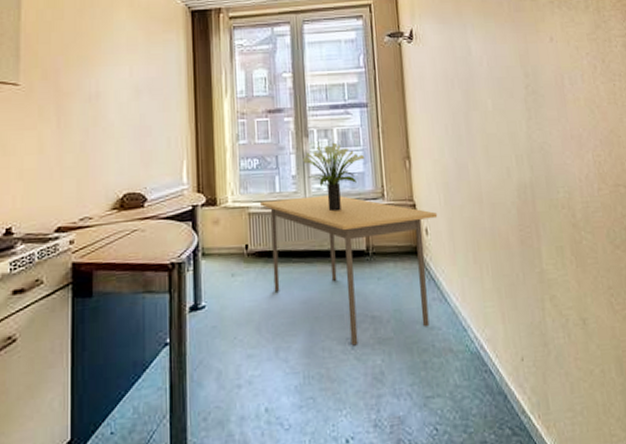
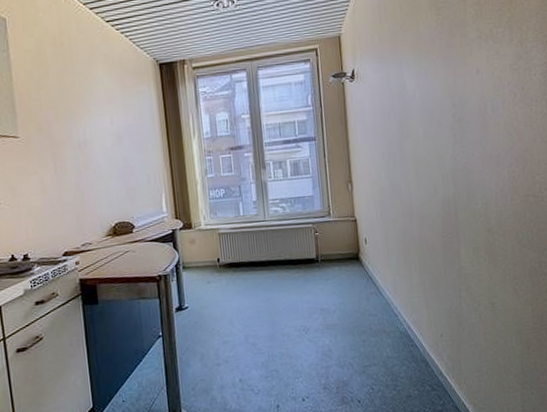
dining table: present [260,195,438,346] -> none [228,215,375,331]
potted plant: present [303,142,365,212] -> none [261,172,314,229]

